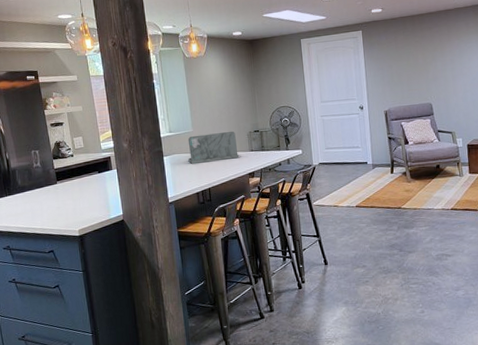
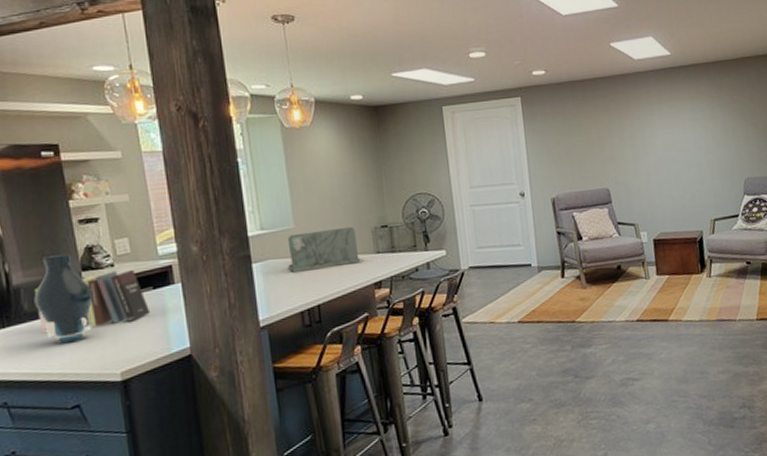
vase: none [24,146,61,209] -> present [34,253,93,344]
books: none [25,159,97,201] -> present [35,269,151,334]

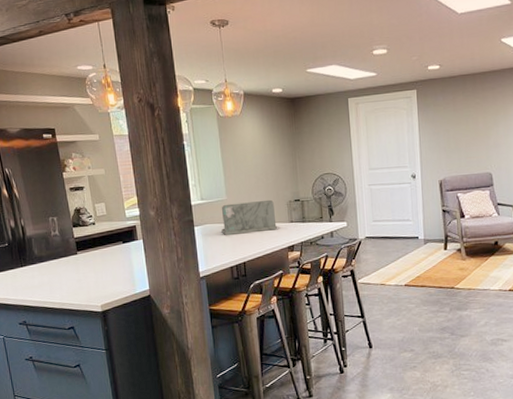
vase: present [34,253,93,344] -> none [41,213,81,281]
books: present [35,269,151,334] -> none [42,227,121,273]

